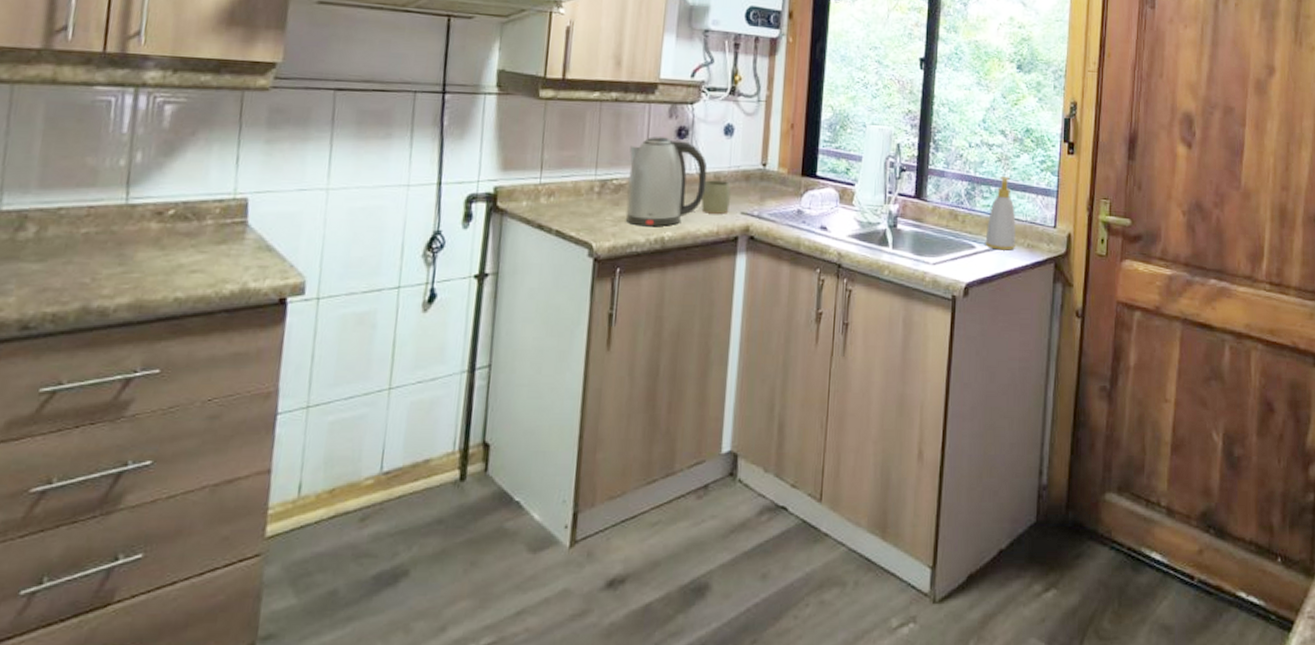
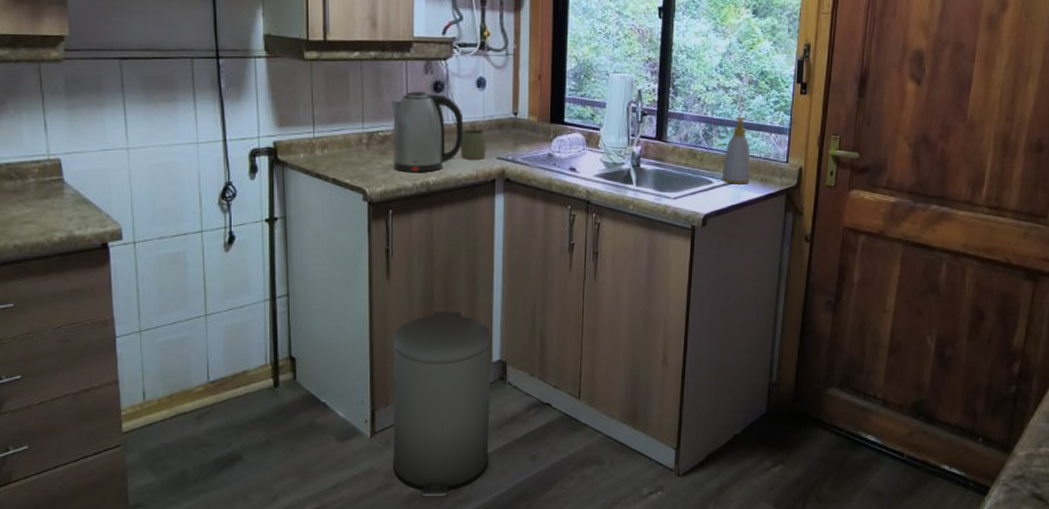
pedal bin: none [593,389,723,630] -> present [392,311,491,498]

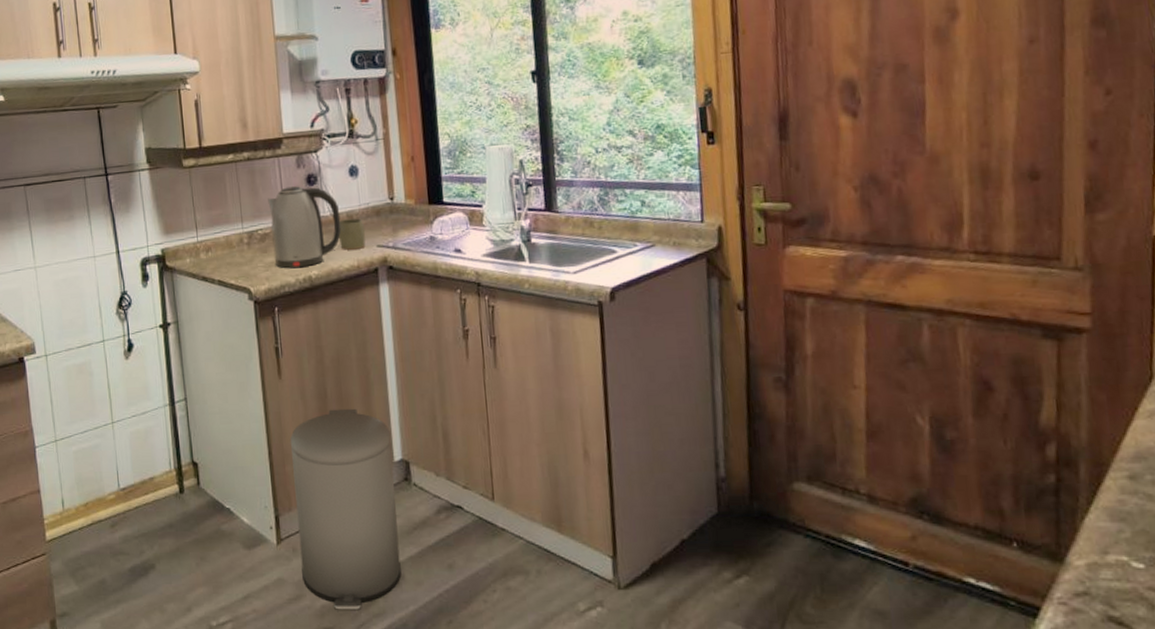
soap bottle: present [721,116,751,184] -> none [626,176,662,252]

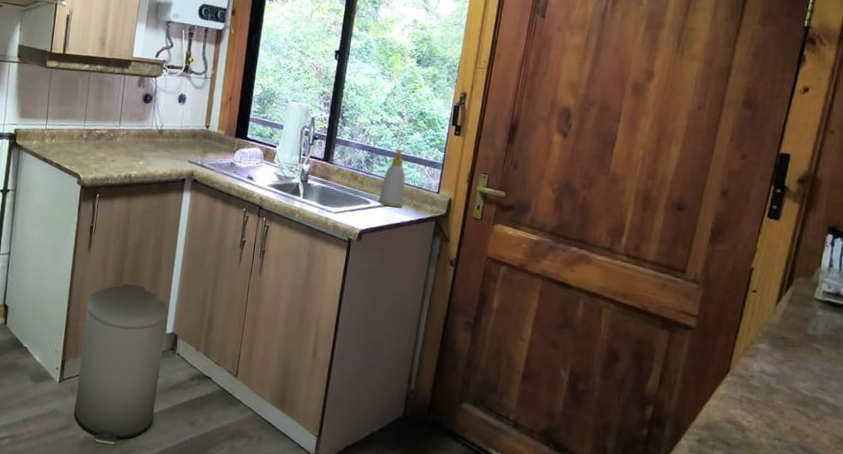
kettle: present [268,185,342,269] -> none [104,100,165,167]
mug: present [338,218,366,250] -> none [159,135,182,161]
soap bottle: none [626,176,662,252] -> present [378,148,406,208]

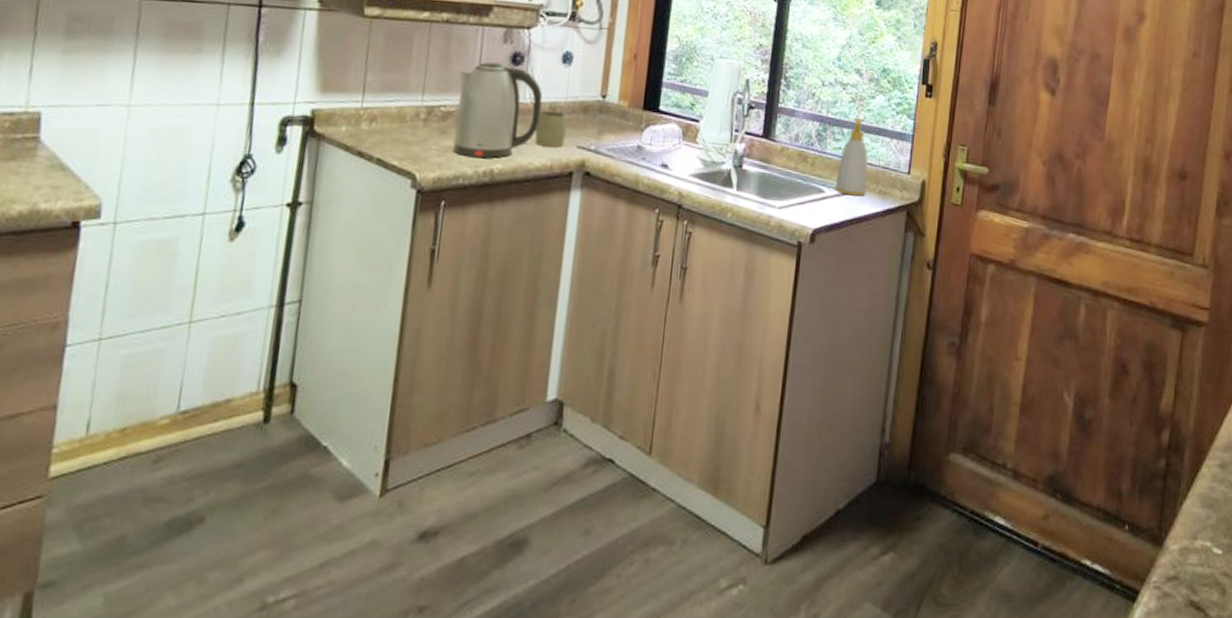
pedal bin: present [74,283,168,446] -> none [403,331,549,585]
kettle: none [104,100,165,167] -> present [452,61,543,159]
mug: none [159,135,182,161] -> present [534,110,568,147]

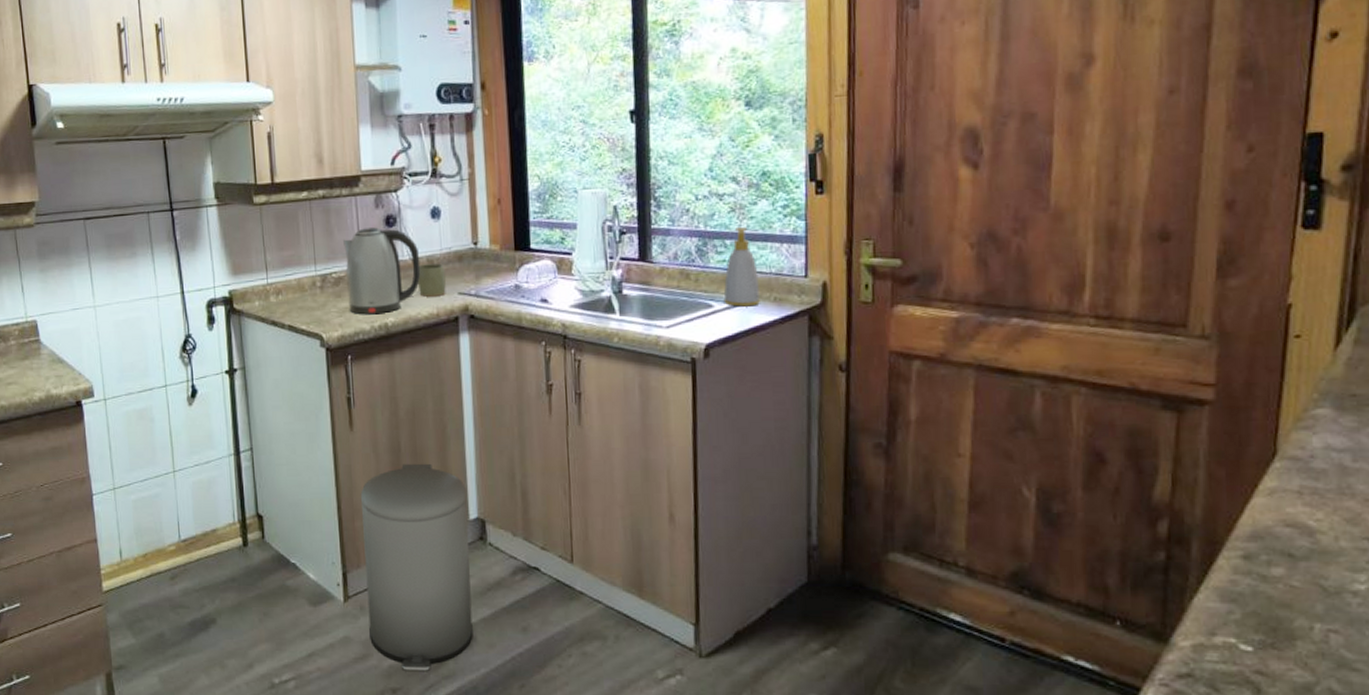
pedal bin: none [403,331,549,585] -> present [360,463,473,672]

